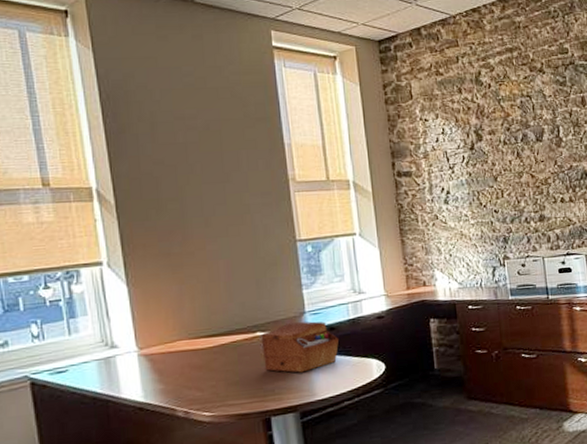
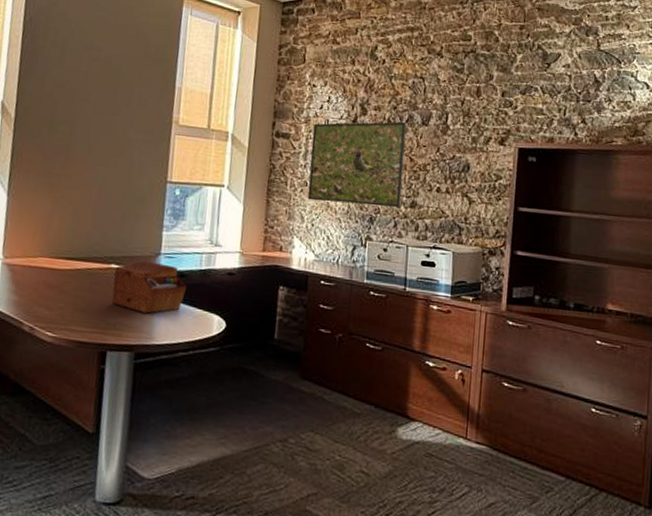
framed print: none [433,141,531,232] -> present [307,121,407,207]

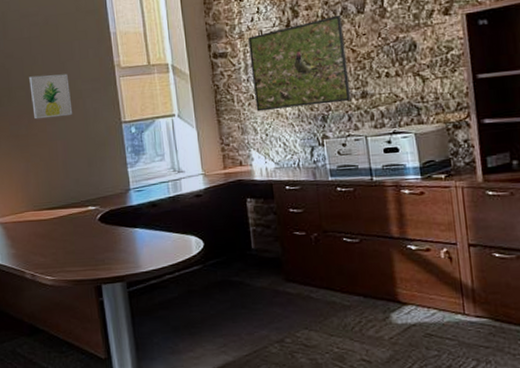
wall art: none [73,113,120,163] -> present [29,73,73,120]
sewing box: present [111,260,187,314] -> none [92,197,161,246]

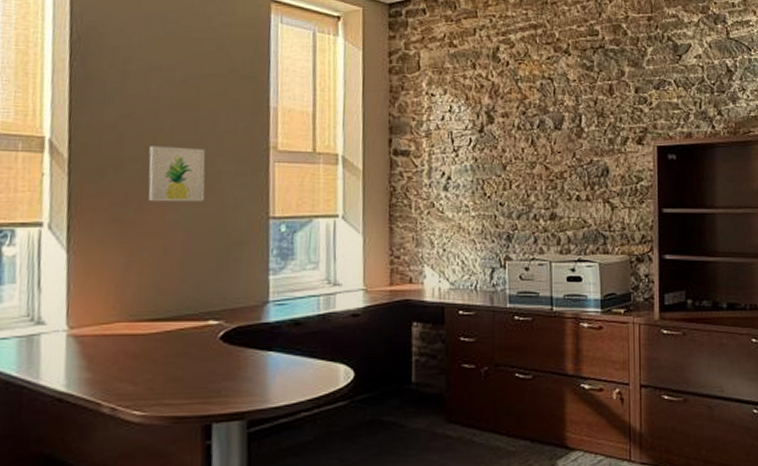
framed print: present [248,14,352,112] -> none [435,127,540,223]

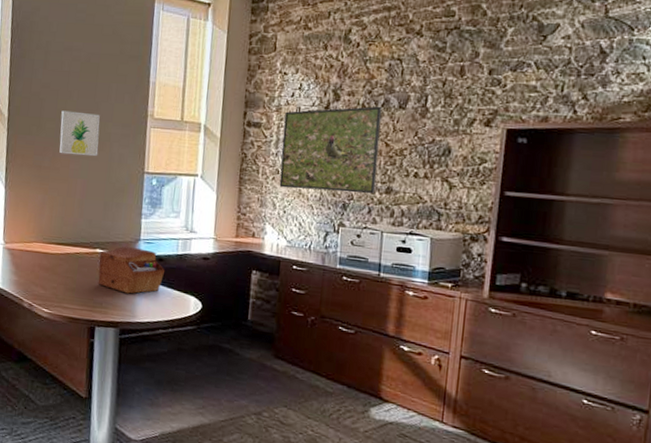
sewing box: none [213,312,305,373] -> present [98,245,166,294]
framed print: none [435,127,540,223] -> present [279,106,382,193]

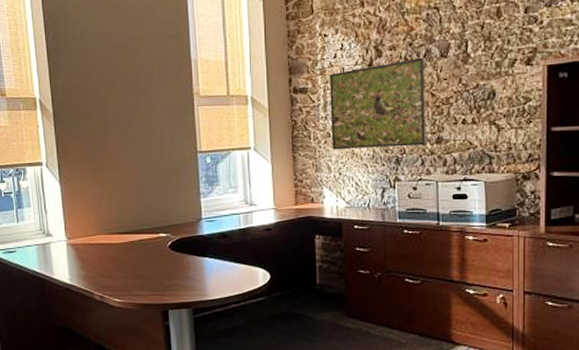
wall art: present [59,110,100,156] -> none [106,98,149,143]
sewing box: present [98,245,166,294] -> none [163,227,230,274]

